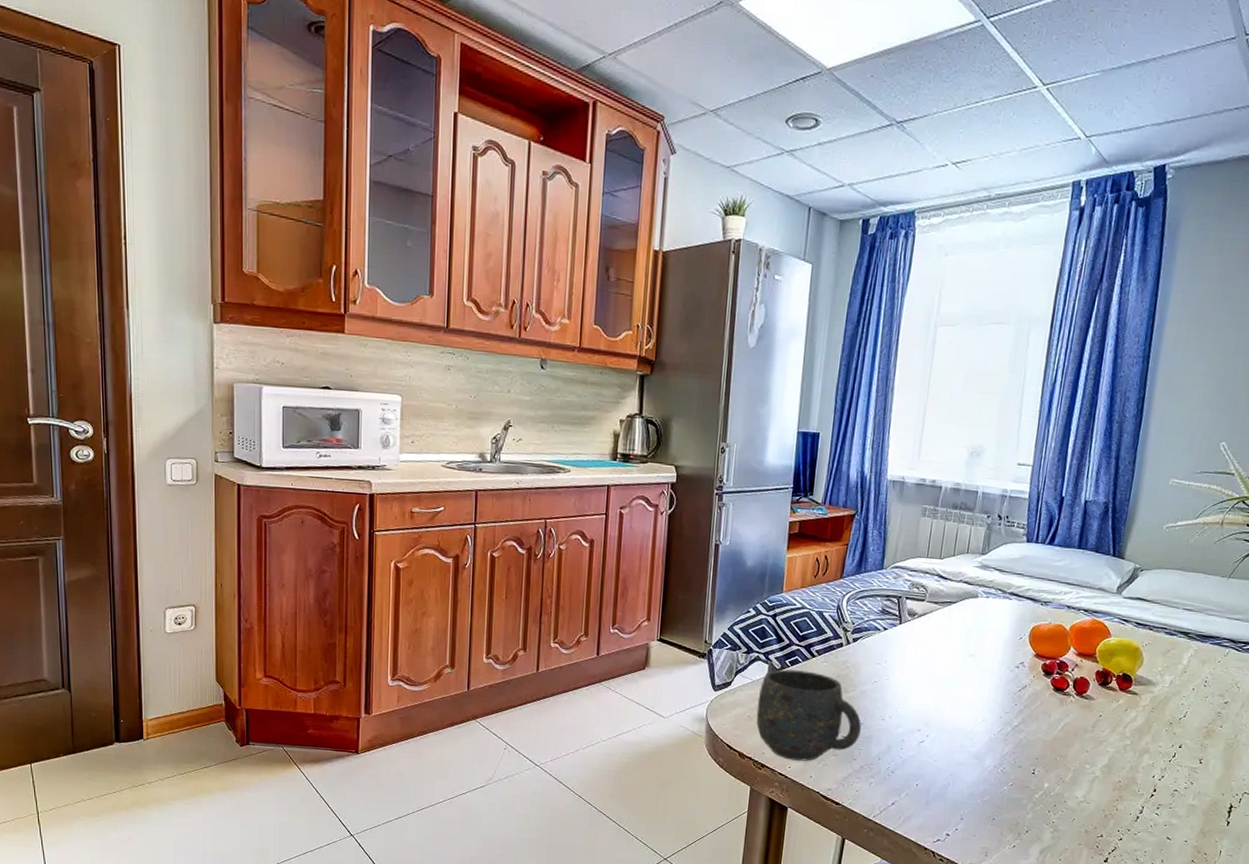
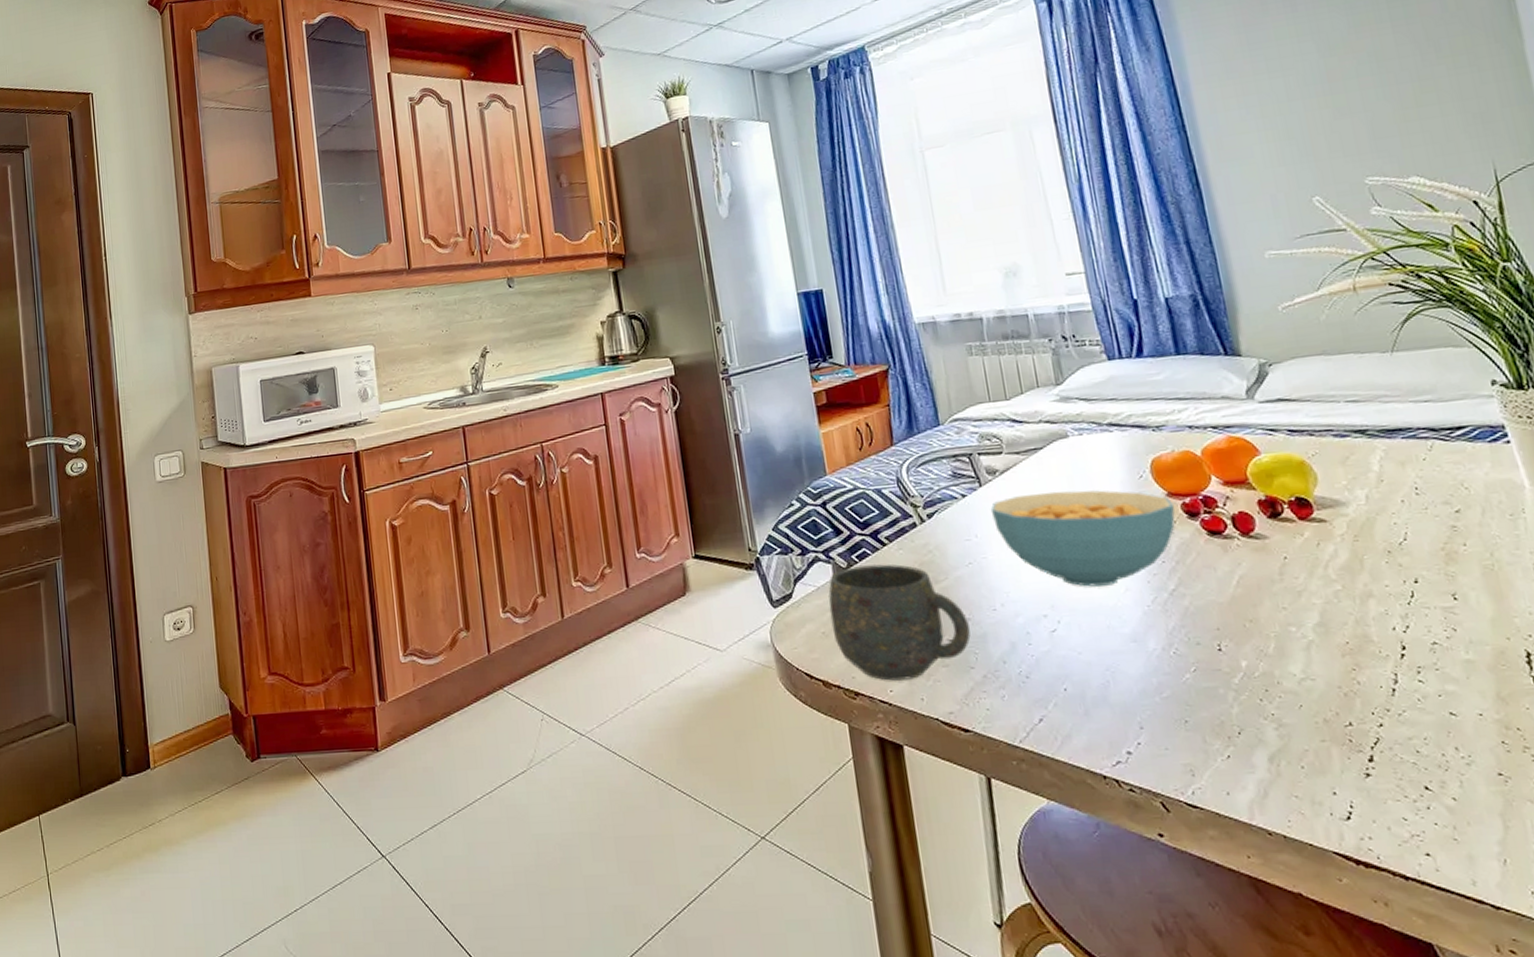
cereal bowl: none [902,636,1038,715] -> present [990,490,1176,587]

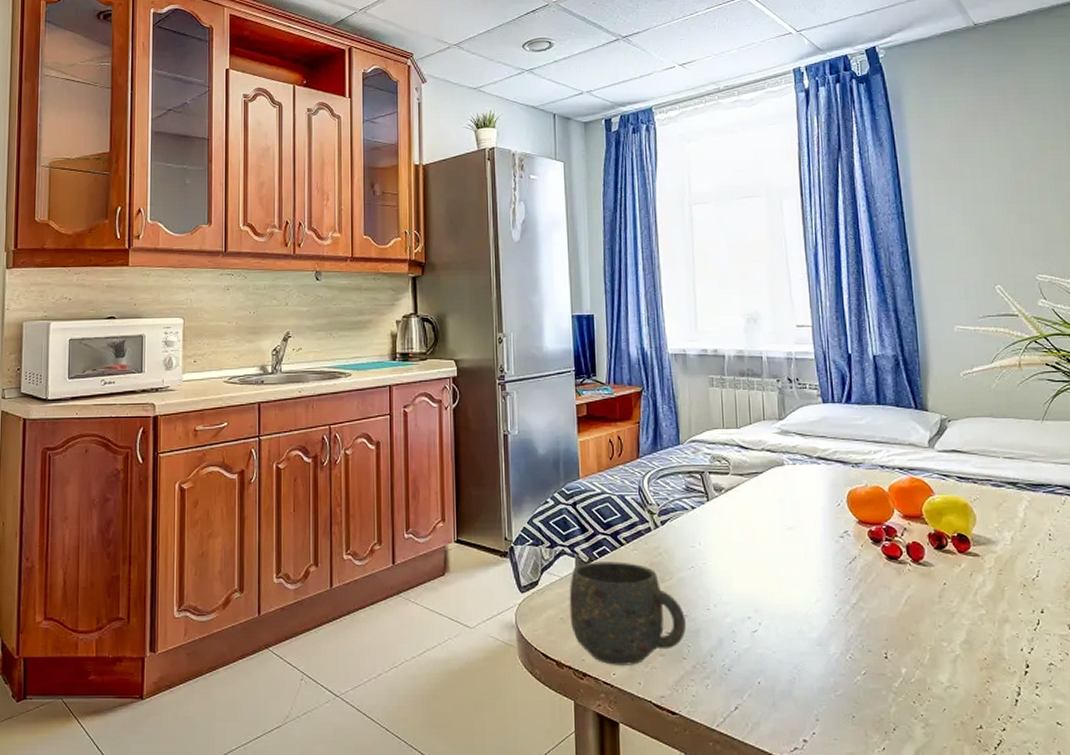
cereal bowl: present [990,490,1176,587] -> none [714,511,863,596]

